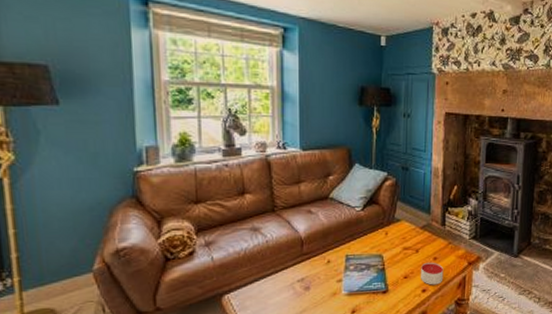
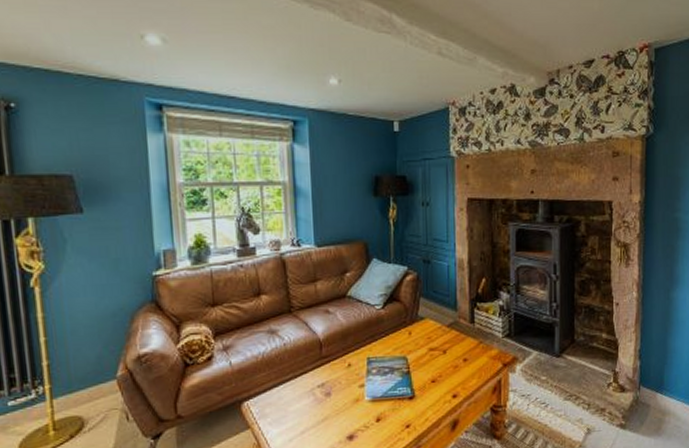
candle: present [421,262,444,285] -> none [450,364,476,390]

